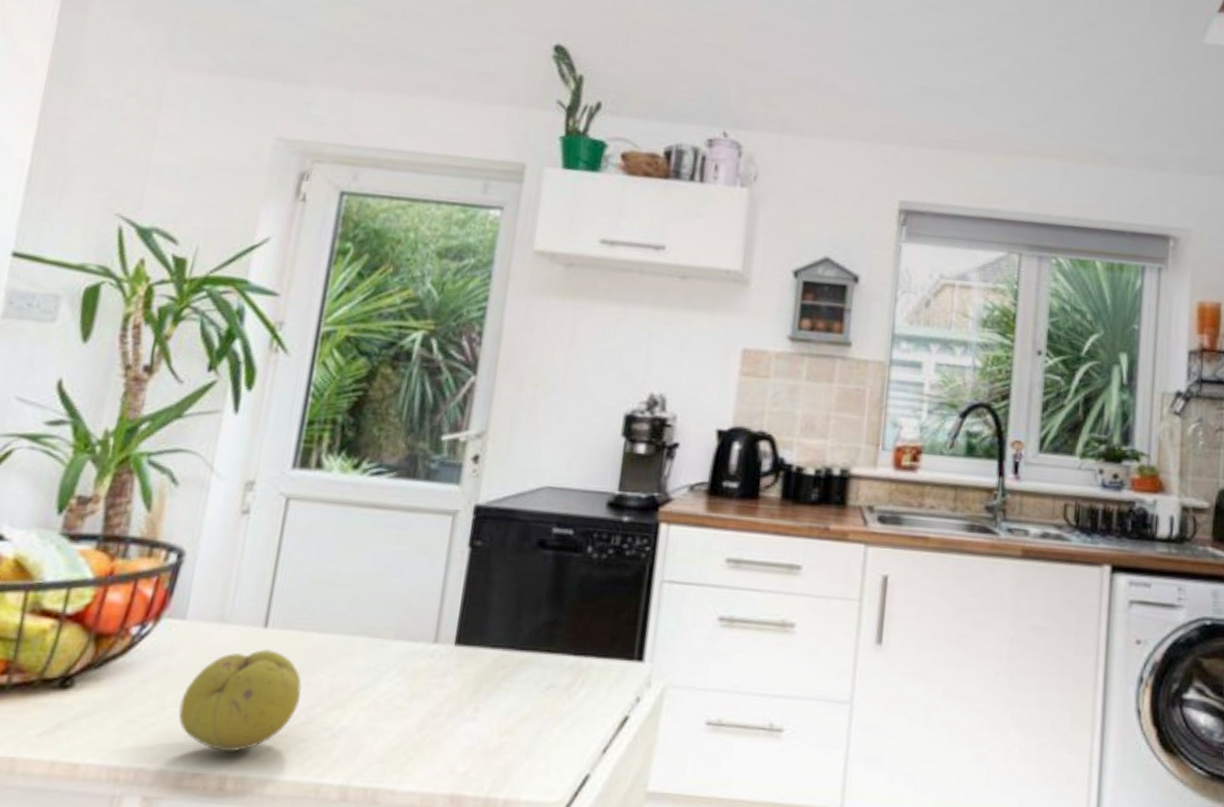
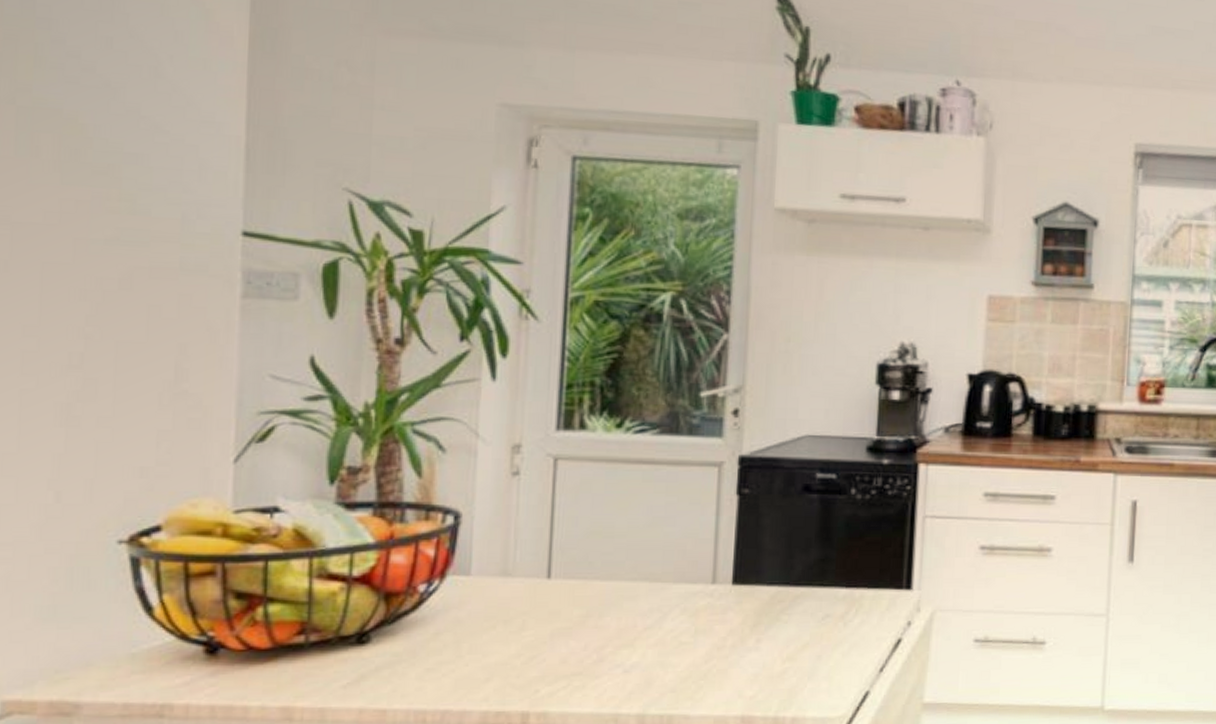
fruit: present [178,648,302,751] -> none [475,597,590,691]

